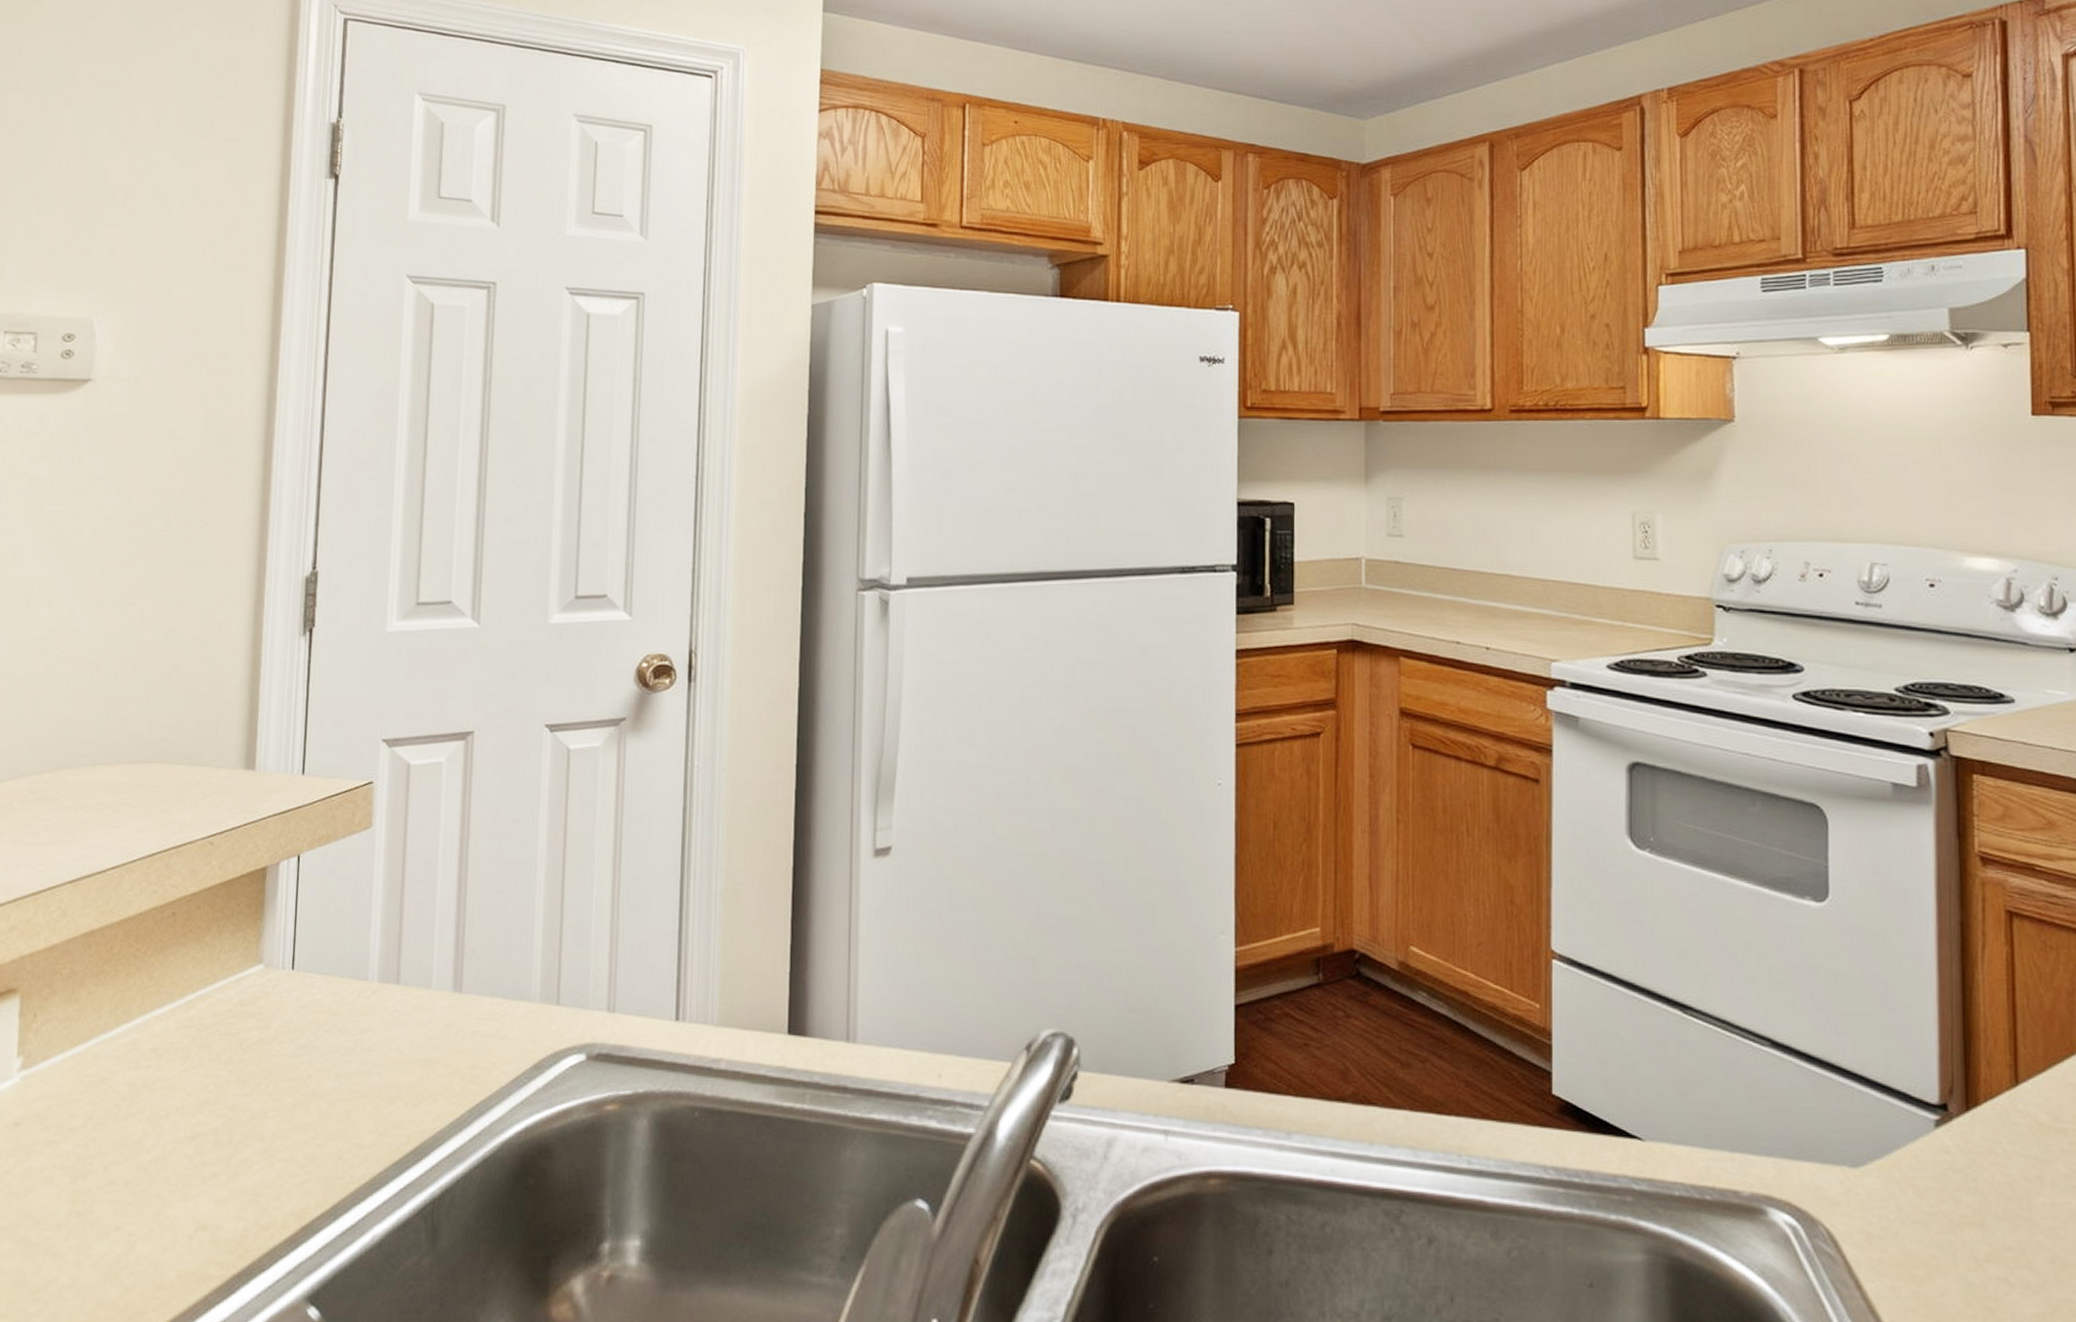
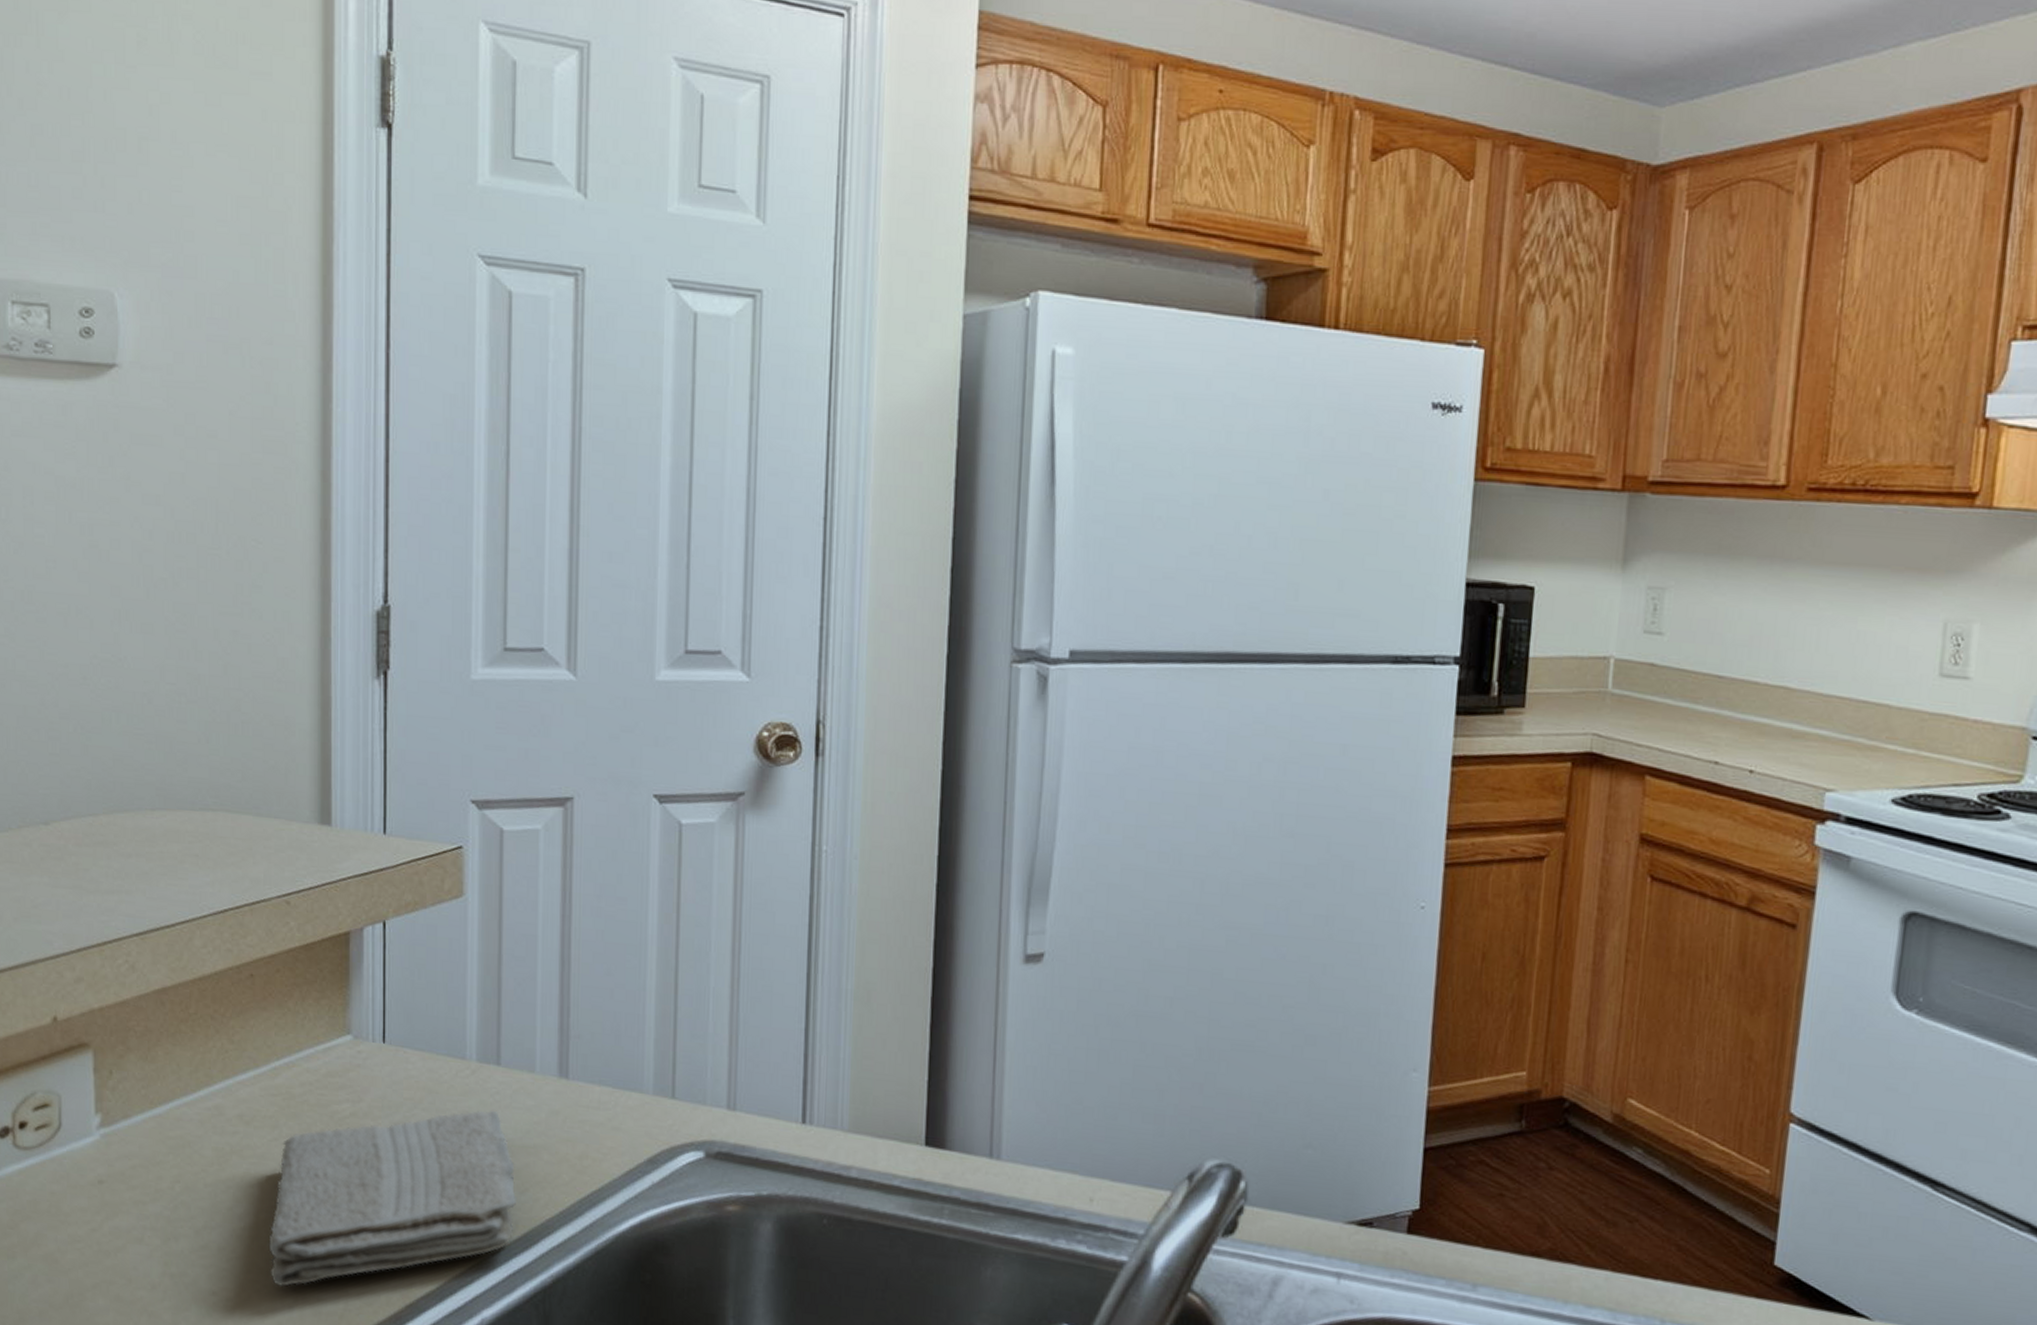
washcloth: none [172,1027,411,1217] -> present [268,1110,517,1286]

